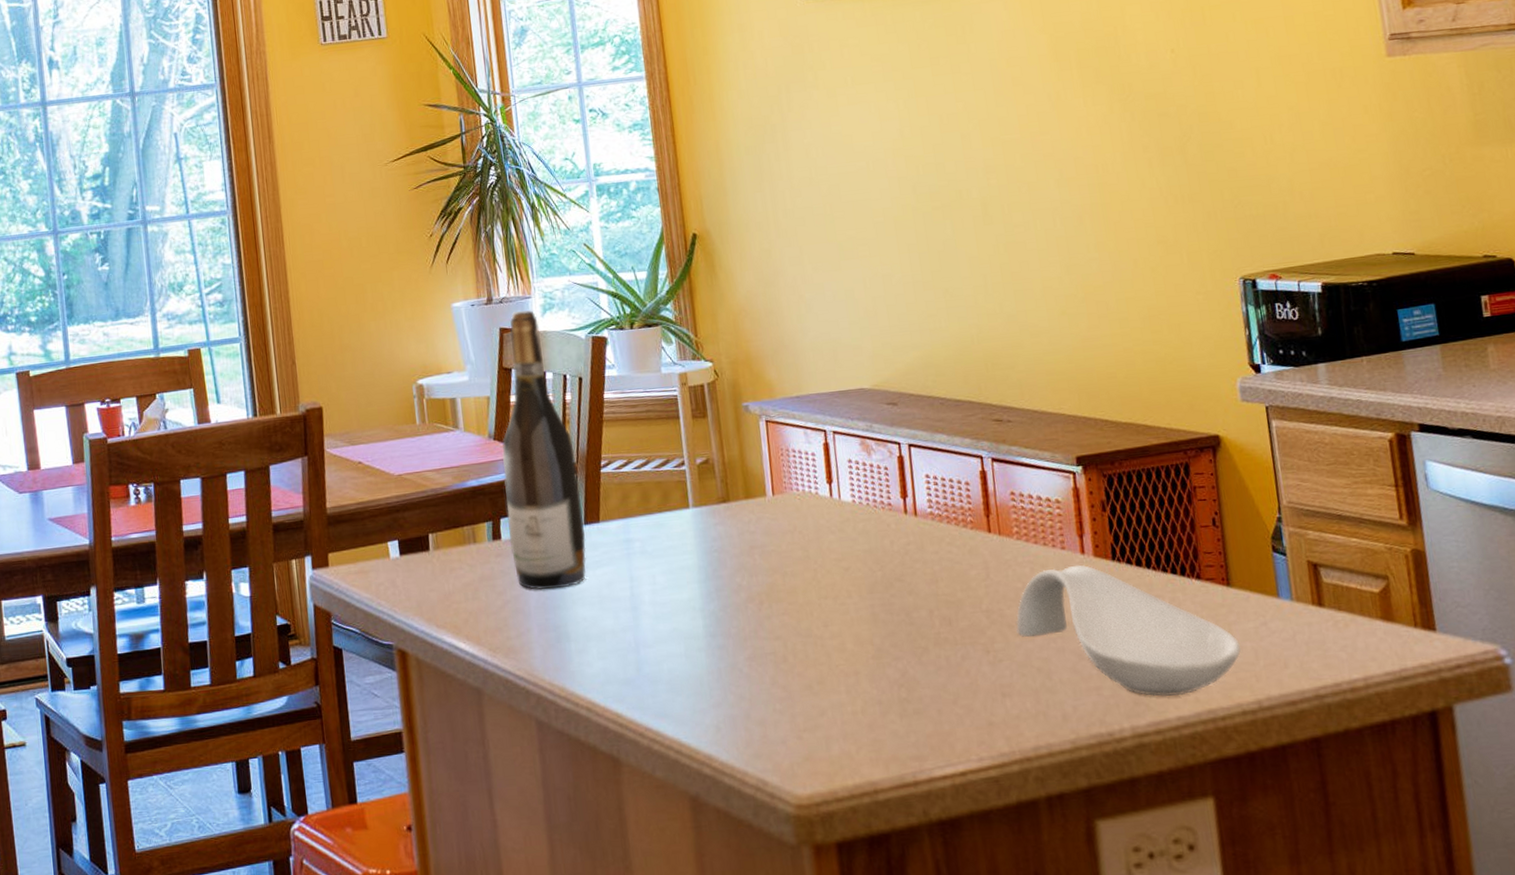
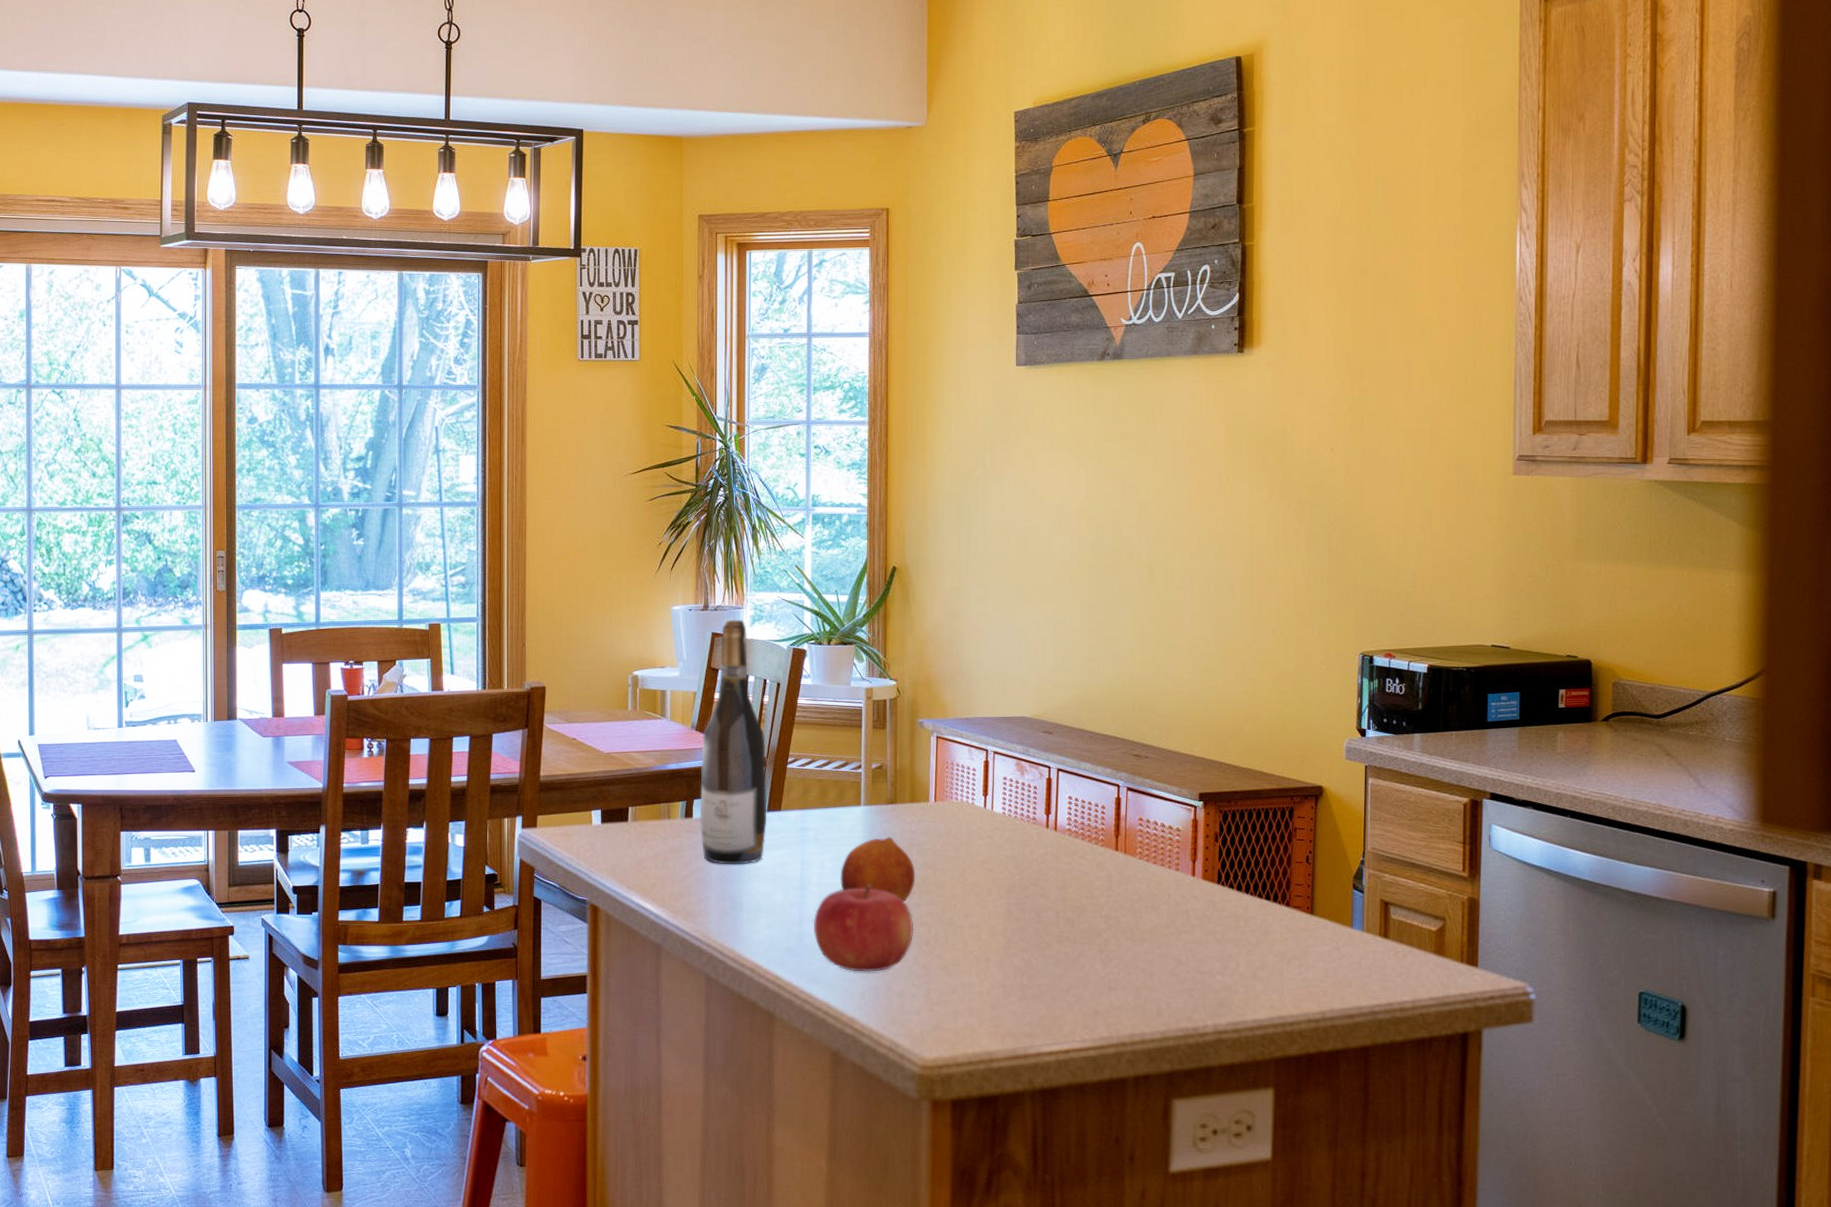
fruit: none [651,598,768,701] -> present [813,885,914,972]
fruit: none [675,540,762,615] -> present [840,837,916,903]
spoon rest: present [1015,564,1241,696] -> none [1128,885,1314,1001]

